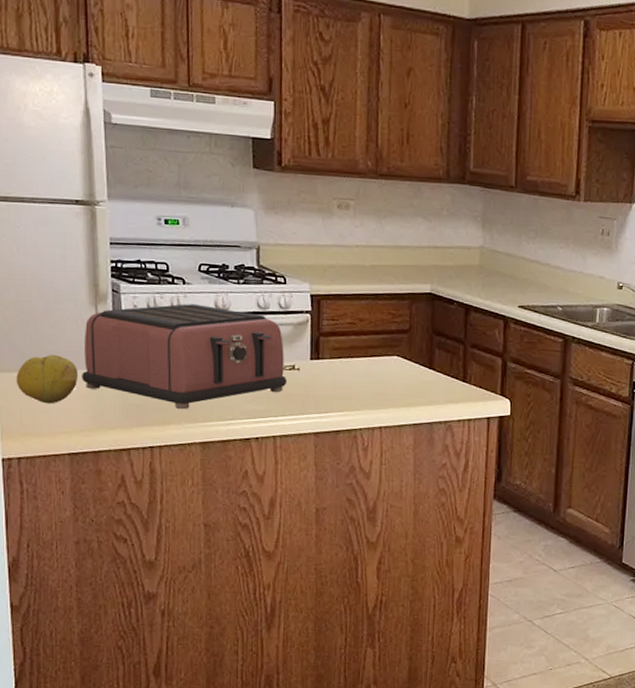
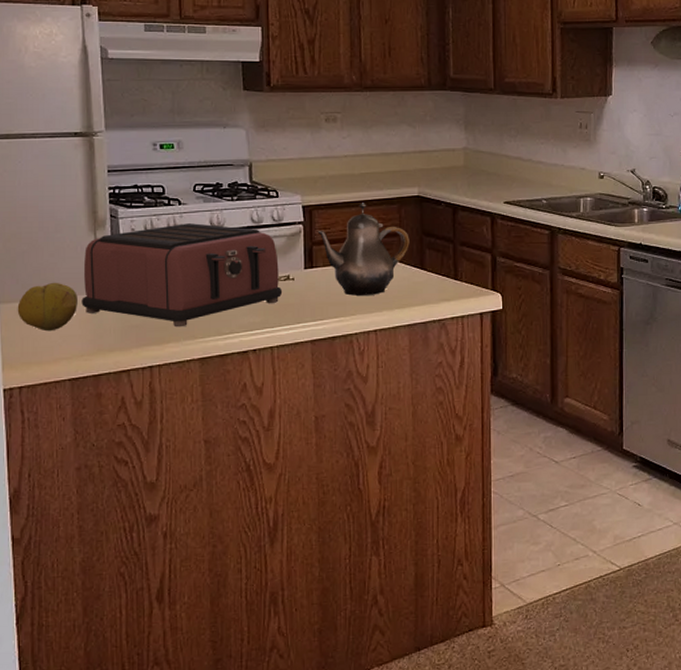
teapot: none [325,296,419,392] -> present [317,202,410,296]

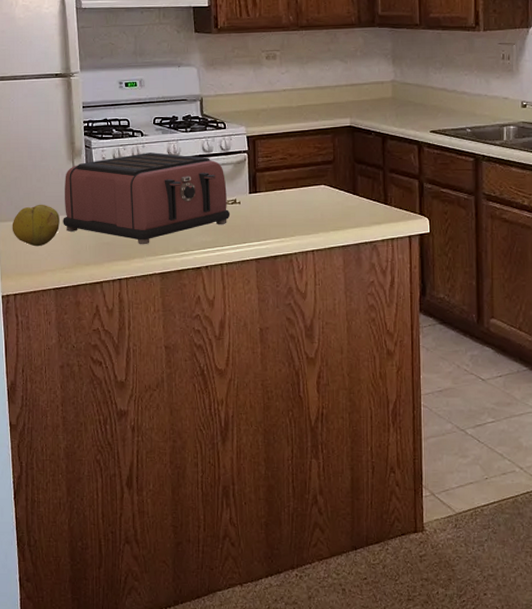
teapot: present [317,202,410,296] -> none [260,133,343,218]

